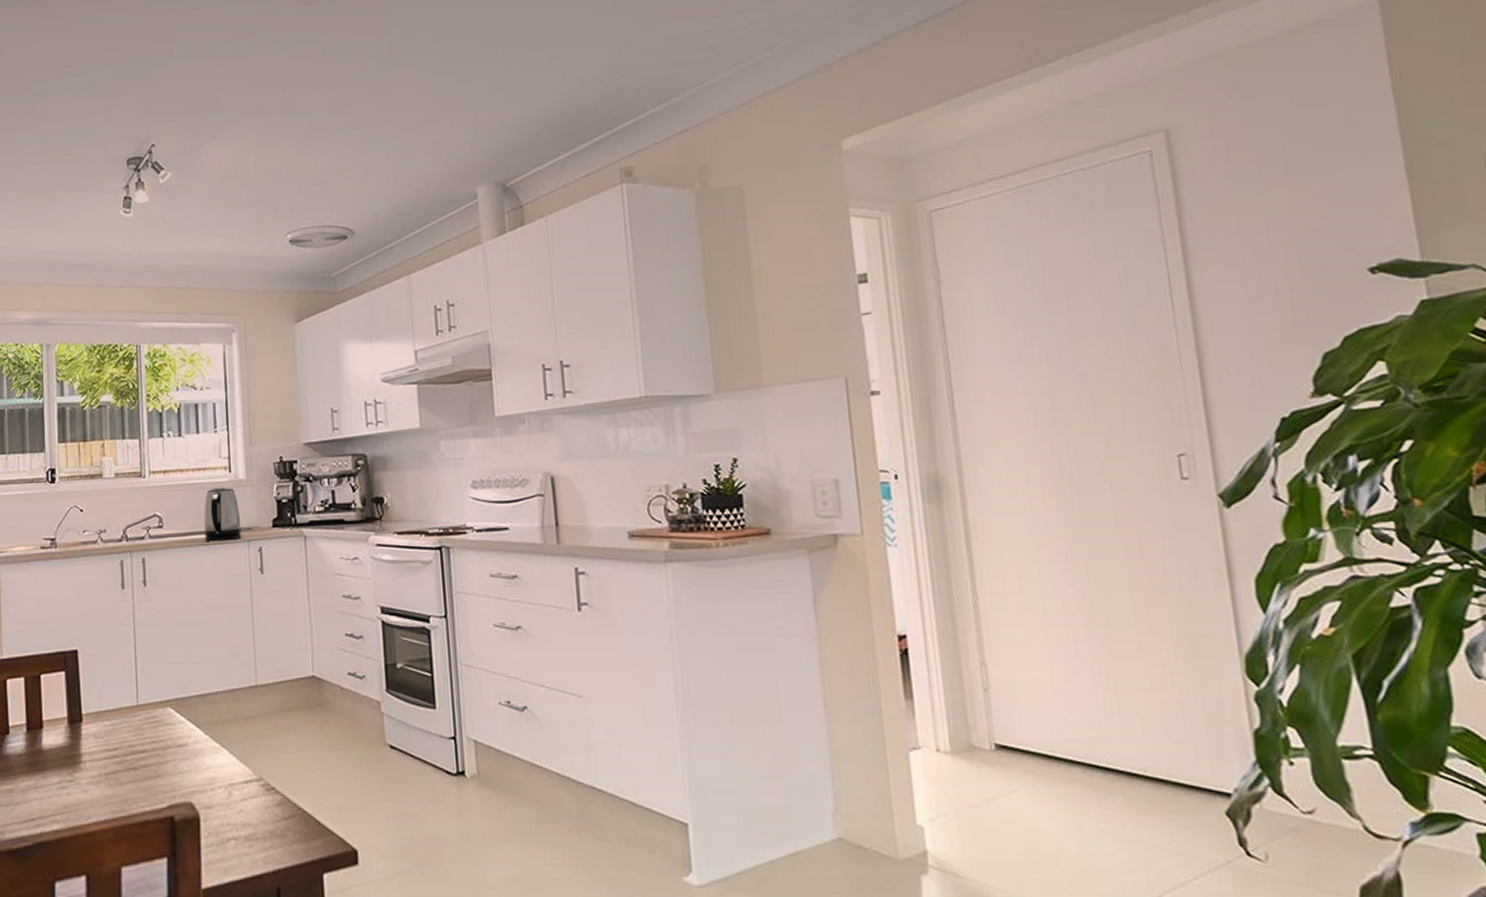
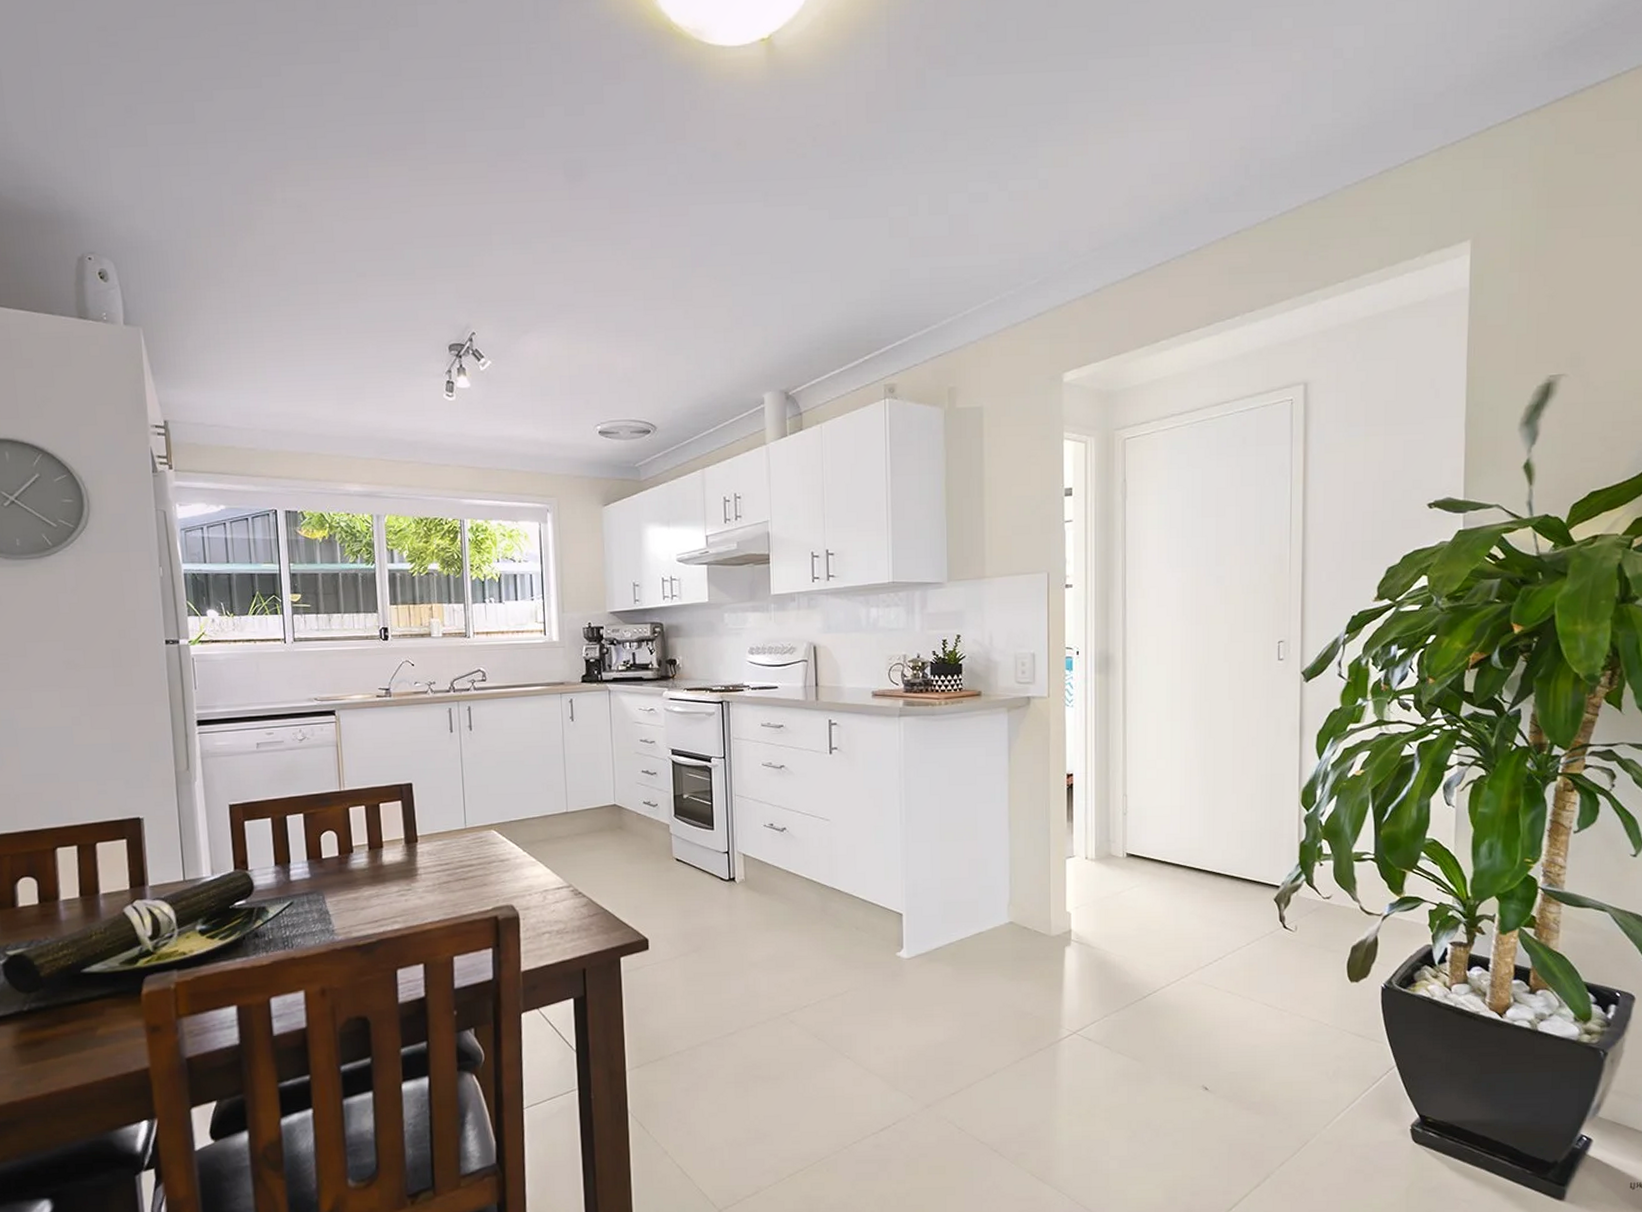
kettle: present [203,487,242,543] -> none [522,647,555,694]

